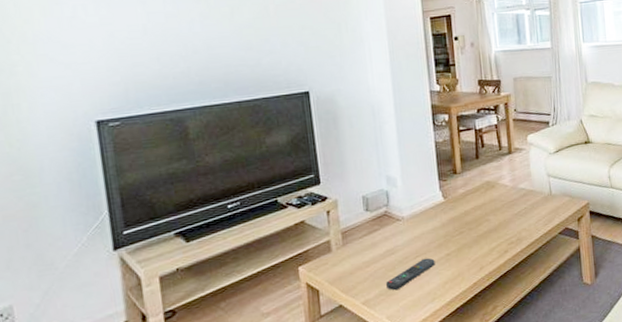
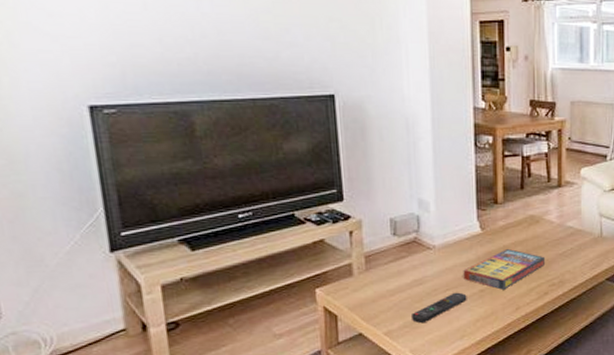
game compilation box: none [430,213,503,252] -> present [463,248,546,290]

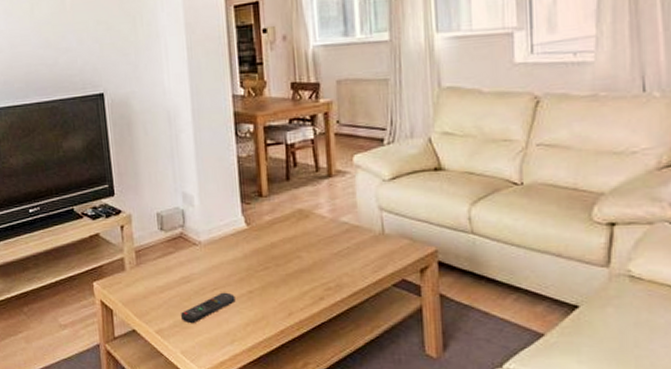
game compilation box: present [463,248,546,290] -> none [230,246,319,292]

